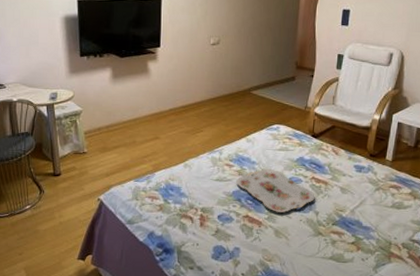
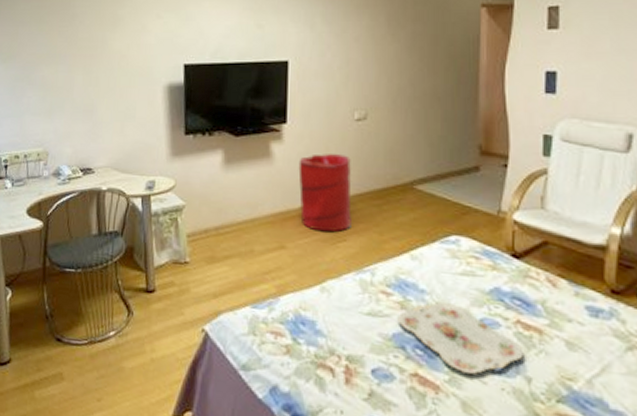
laundry hamper: none [169,69,207,126] -> present [298,153,352,233]

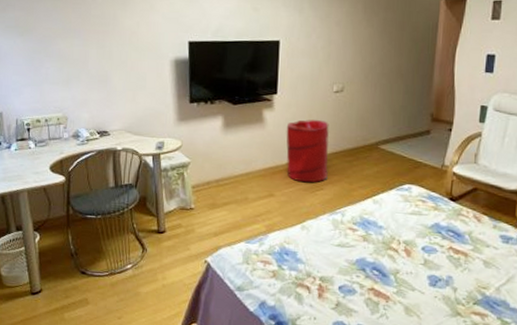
serving tray: present [397,302,524,374] -> none [360,235,453,287]

